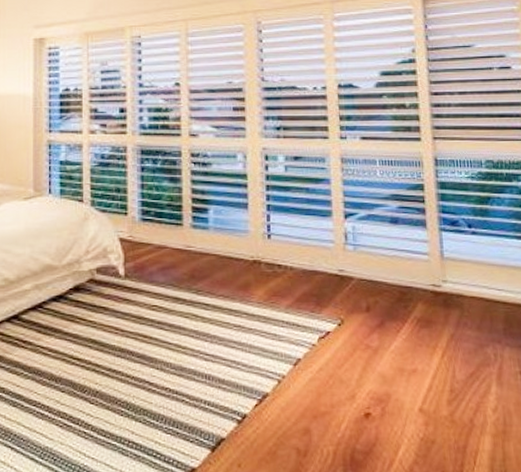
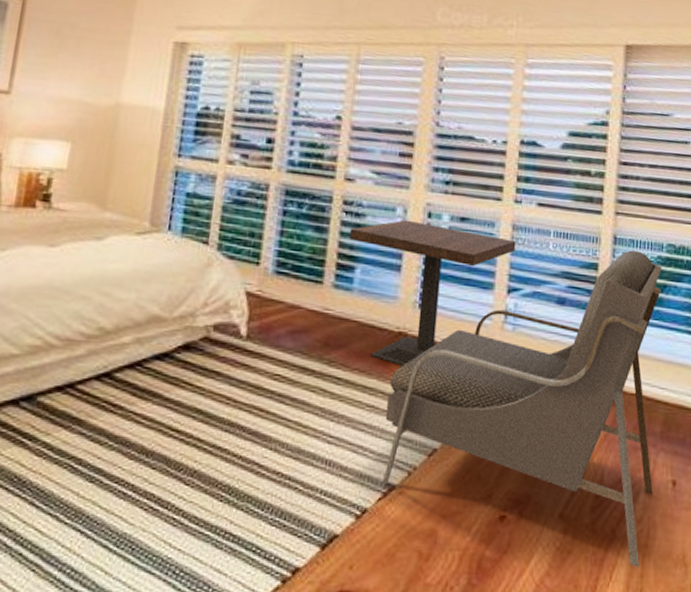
side table: none [199,164,347,290] -> present [349,220,516,367]
armchair: none [251,169,504,452] -> present [382,250,662,567]

